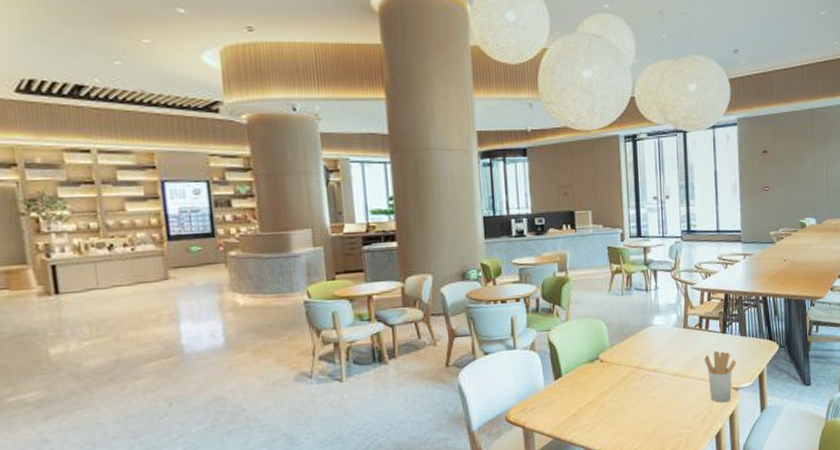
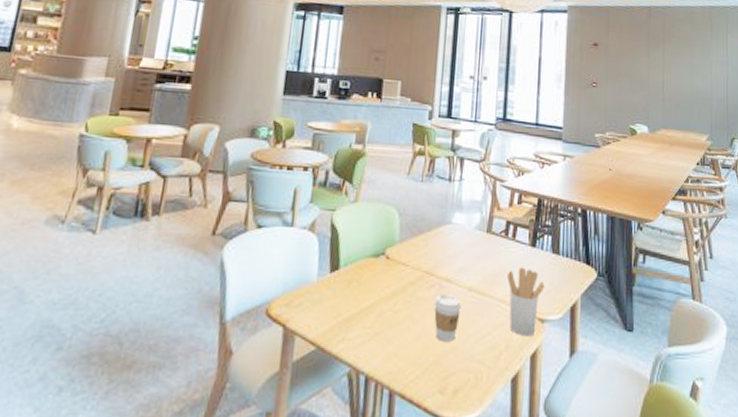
coffee cup: none [646,380,669,417] -> present [434,293,461,342]

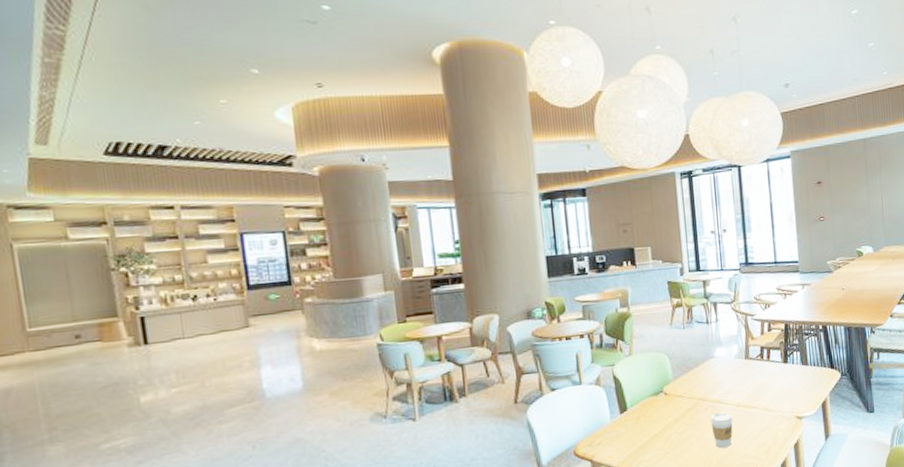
utensil holder: present [507,267,545,337] -> none [767,380,799,432]

